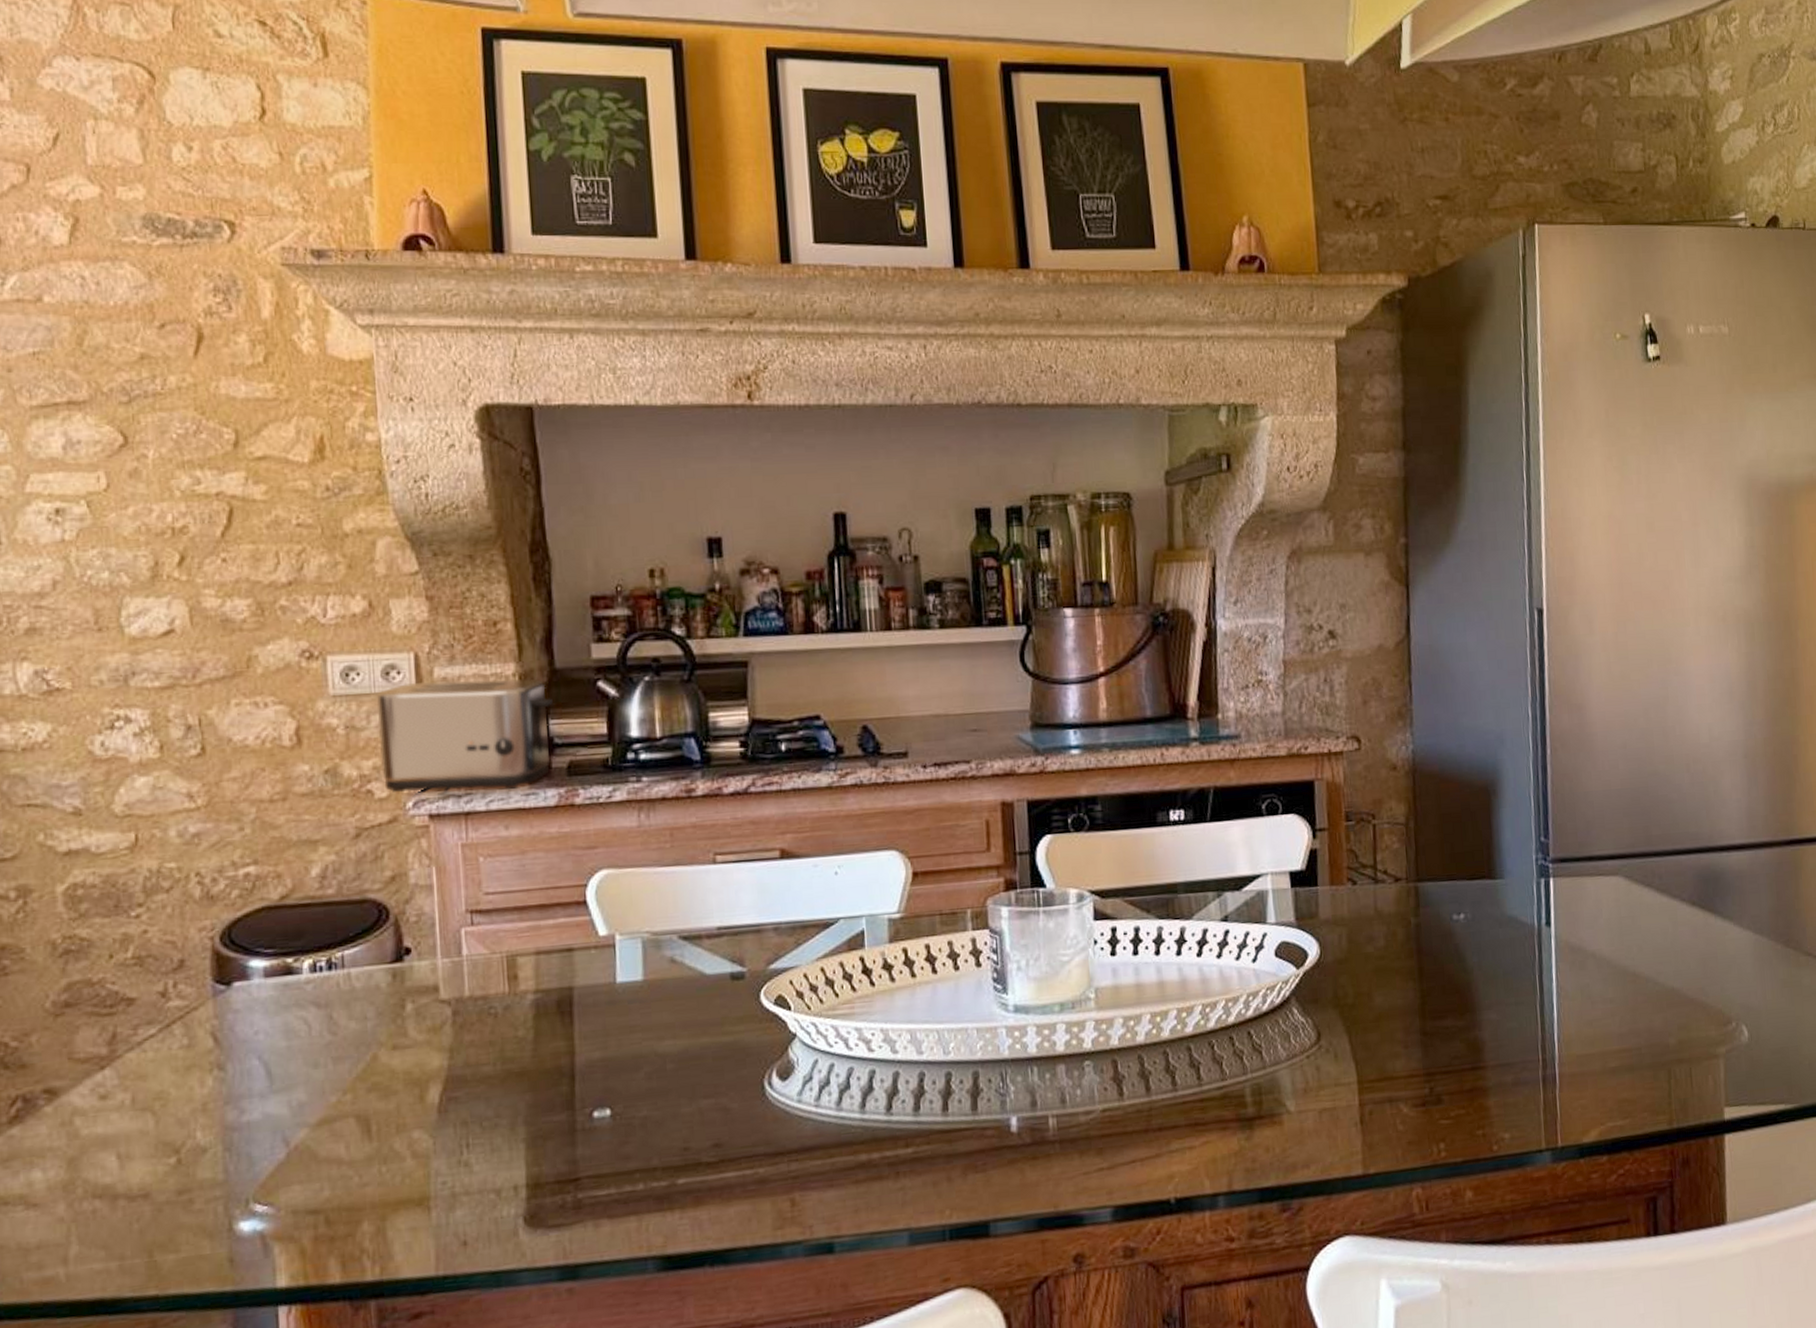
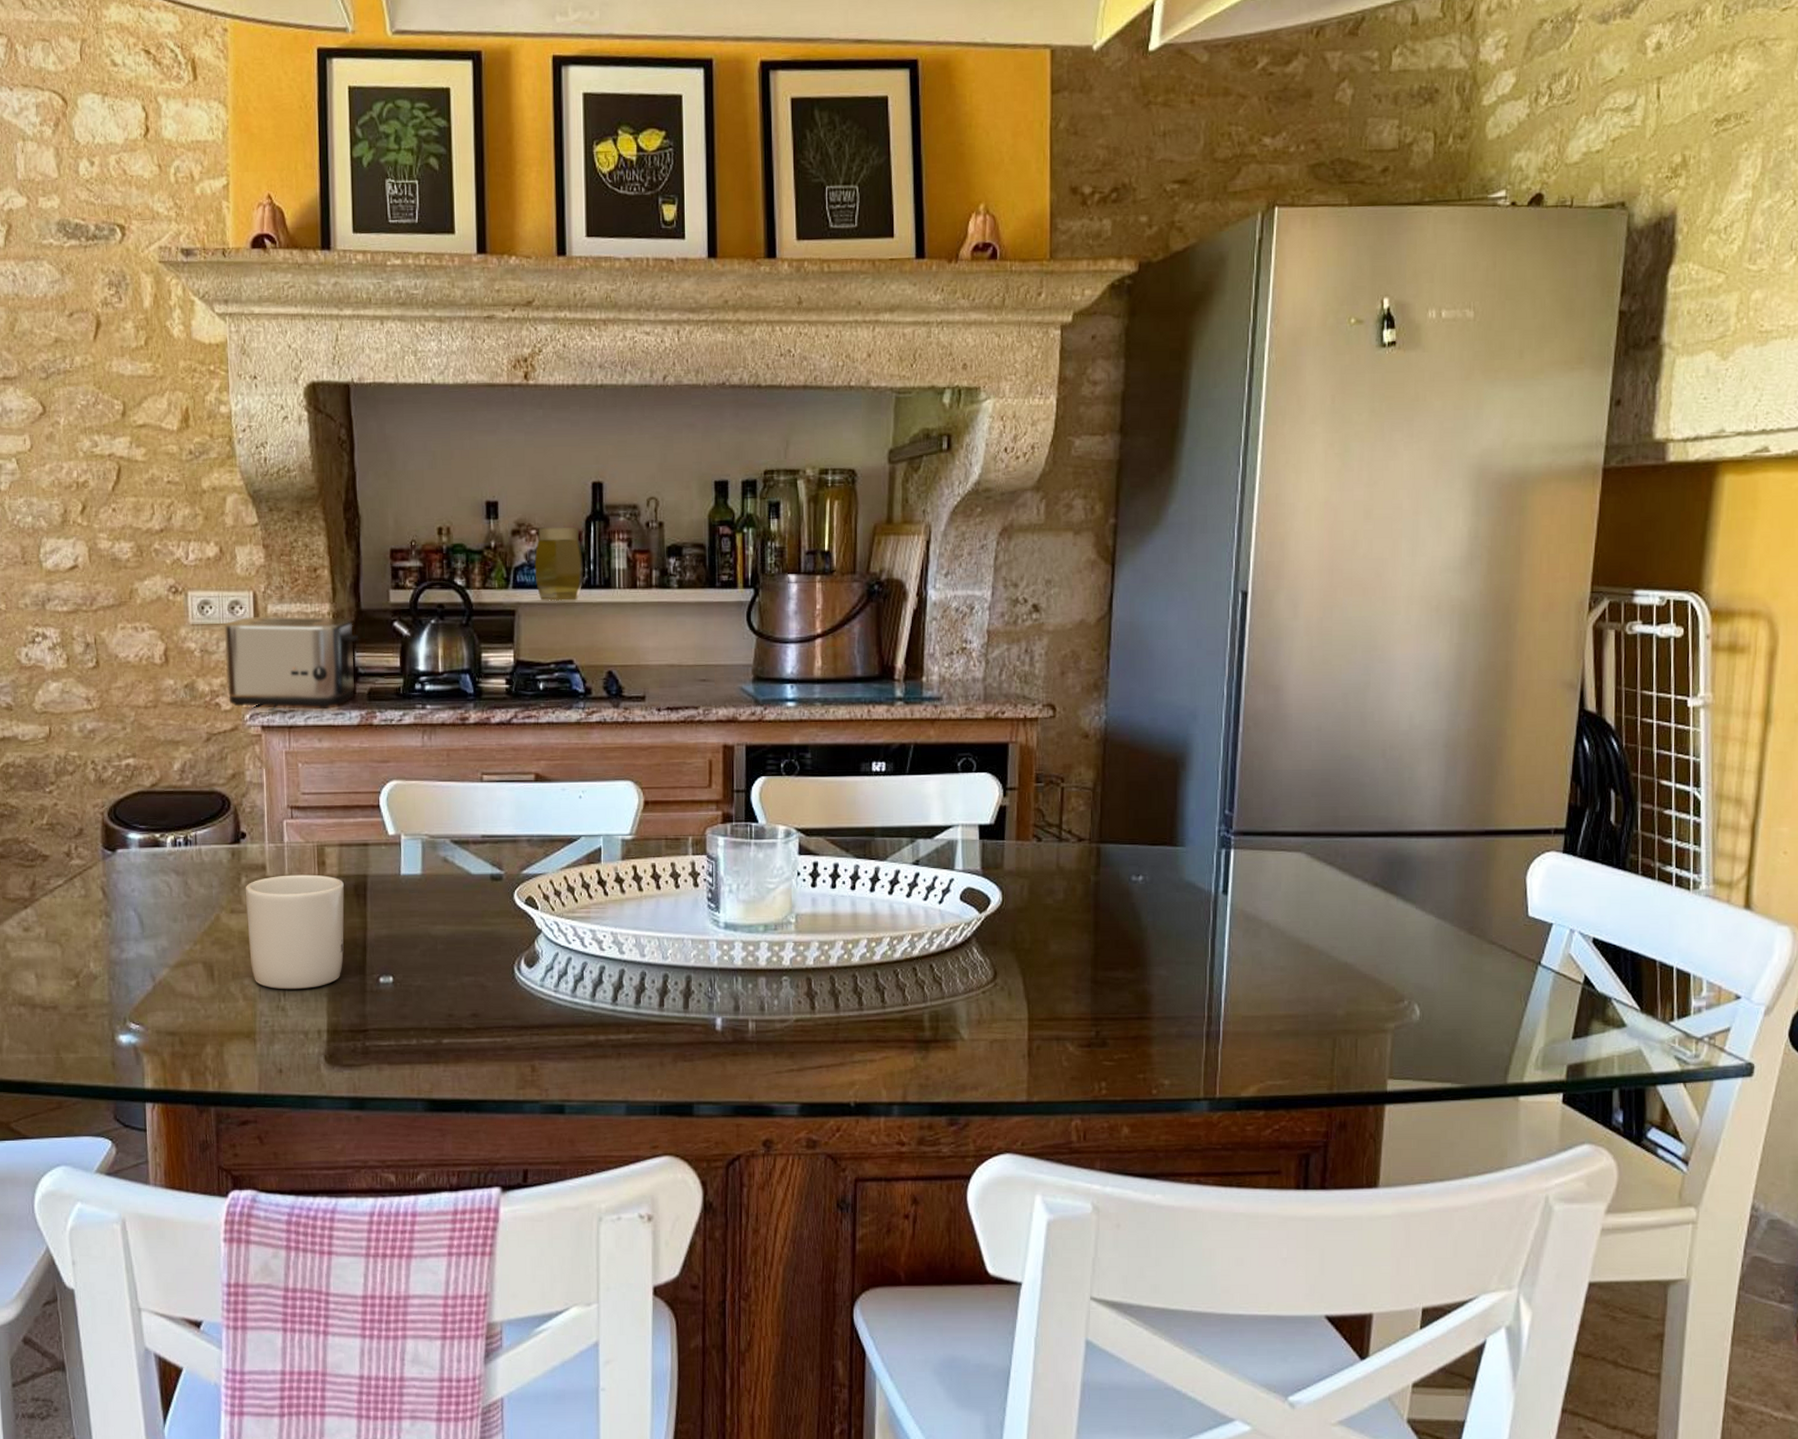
mug: none [411,991,546,1140] -> present [245,874,345,990]
jar: none [768,564,828,649] -> present [534,527,583,601]

